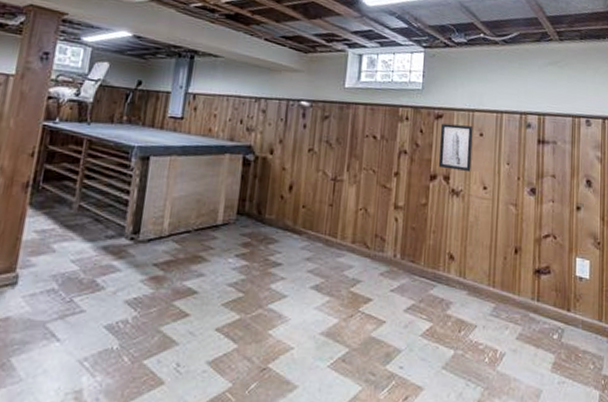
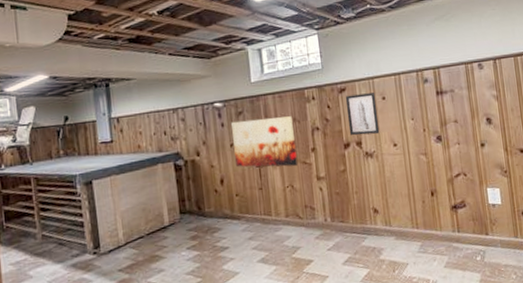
wall art: none [310,125,380,189] -> present [231,116,298,167]

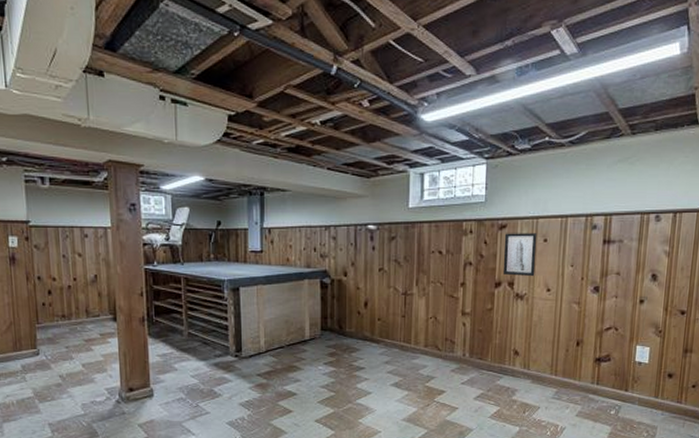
wall art: present [231,116,298,167] -> none [382,246,446,299]

